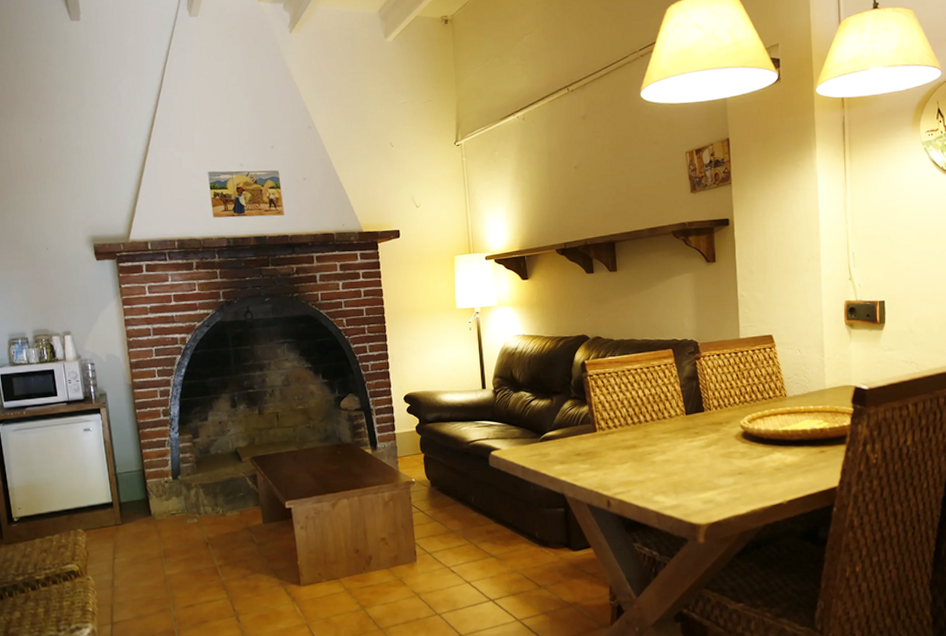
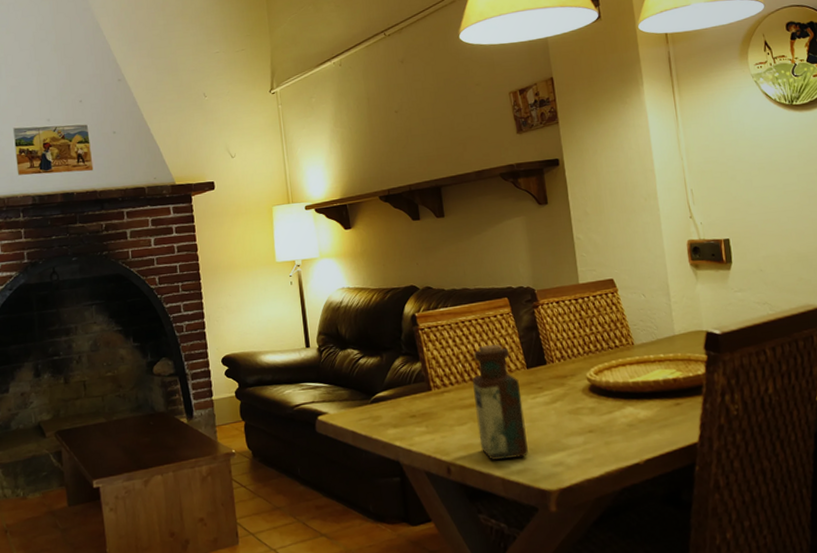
bottle: none [635,391,682,496] -> present [472,343,528,460]

